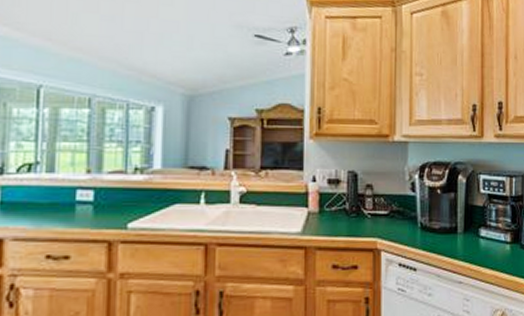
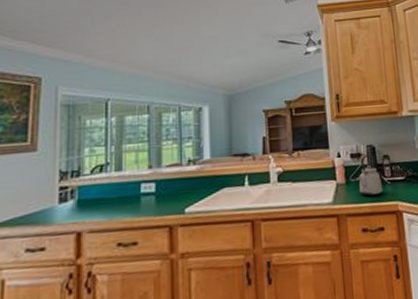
kettle: none [333,182,362,230] -> present [358,154,383,197]

